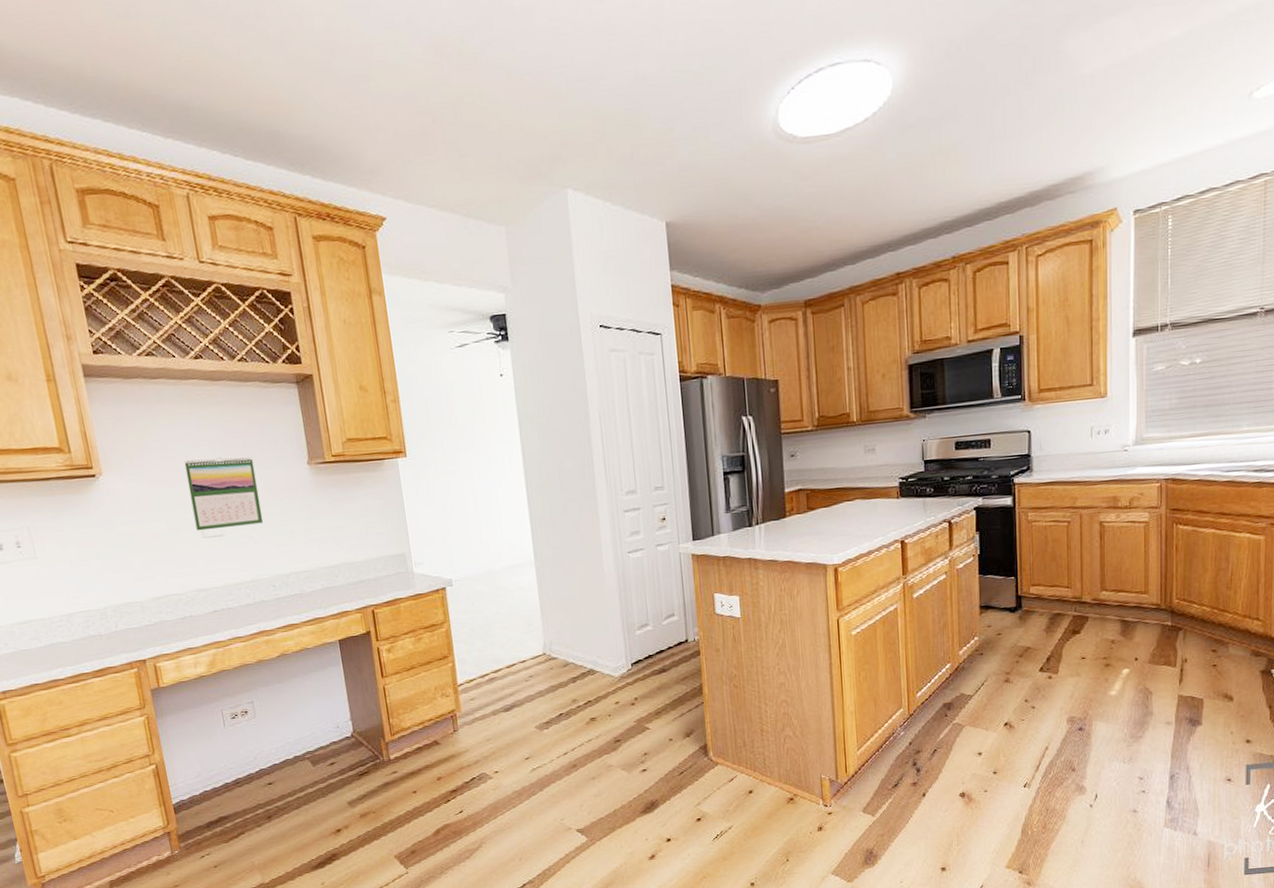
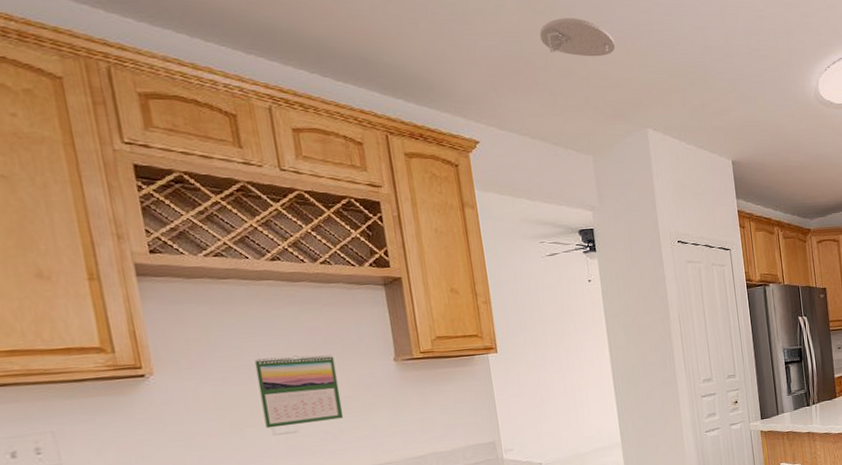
smoke detector: none [448,58,531,106] -> present [540,18,616,57]

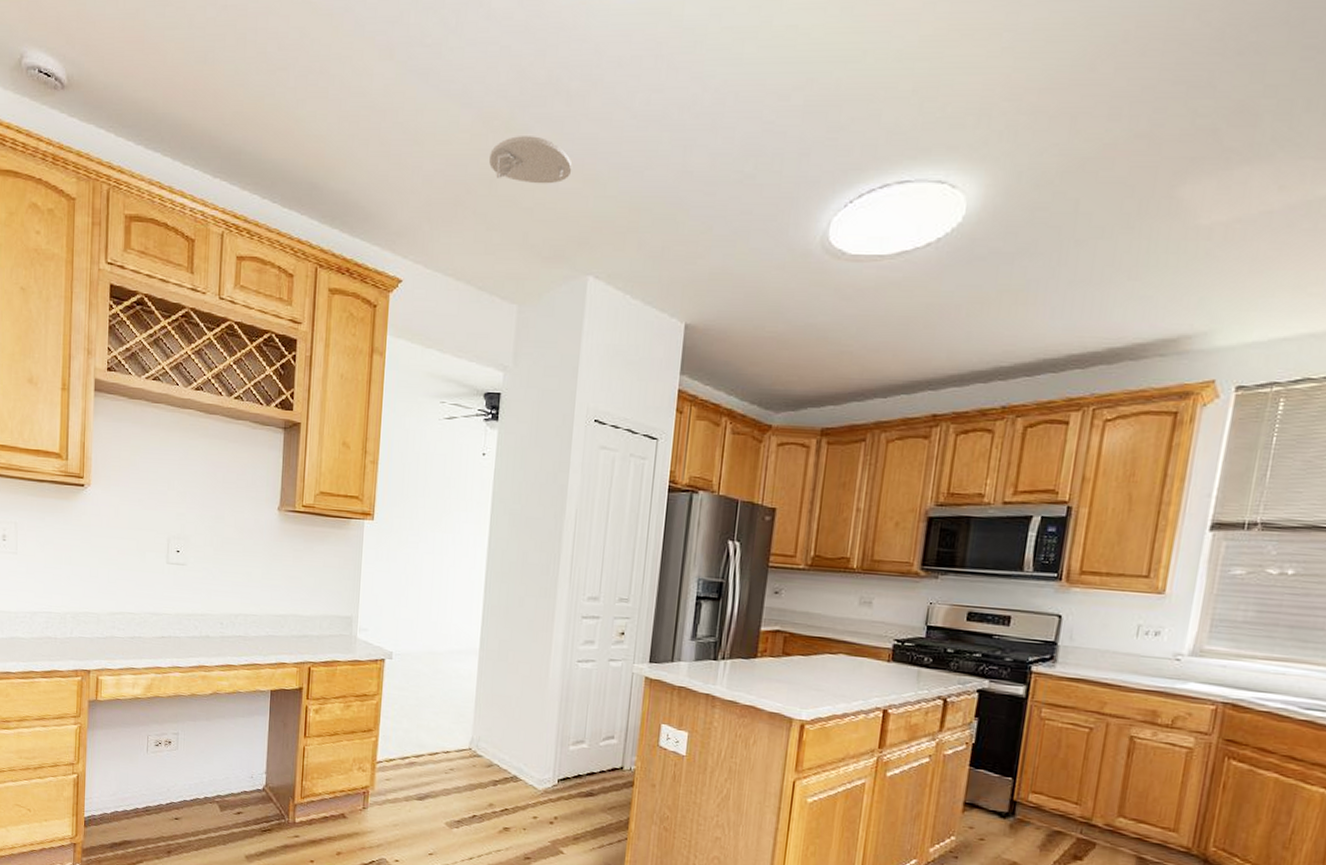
calendar: present [254,355,344,429] -> none [162,486,228,560]

